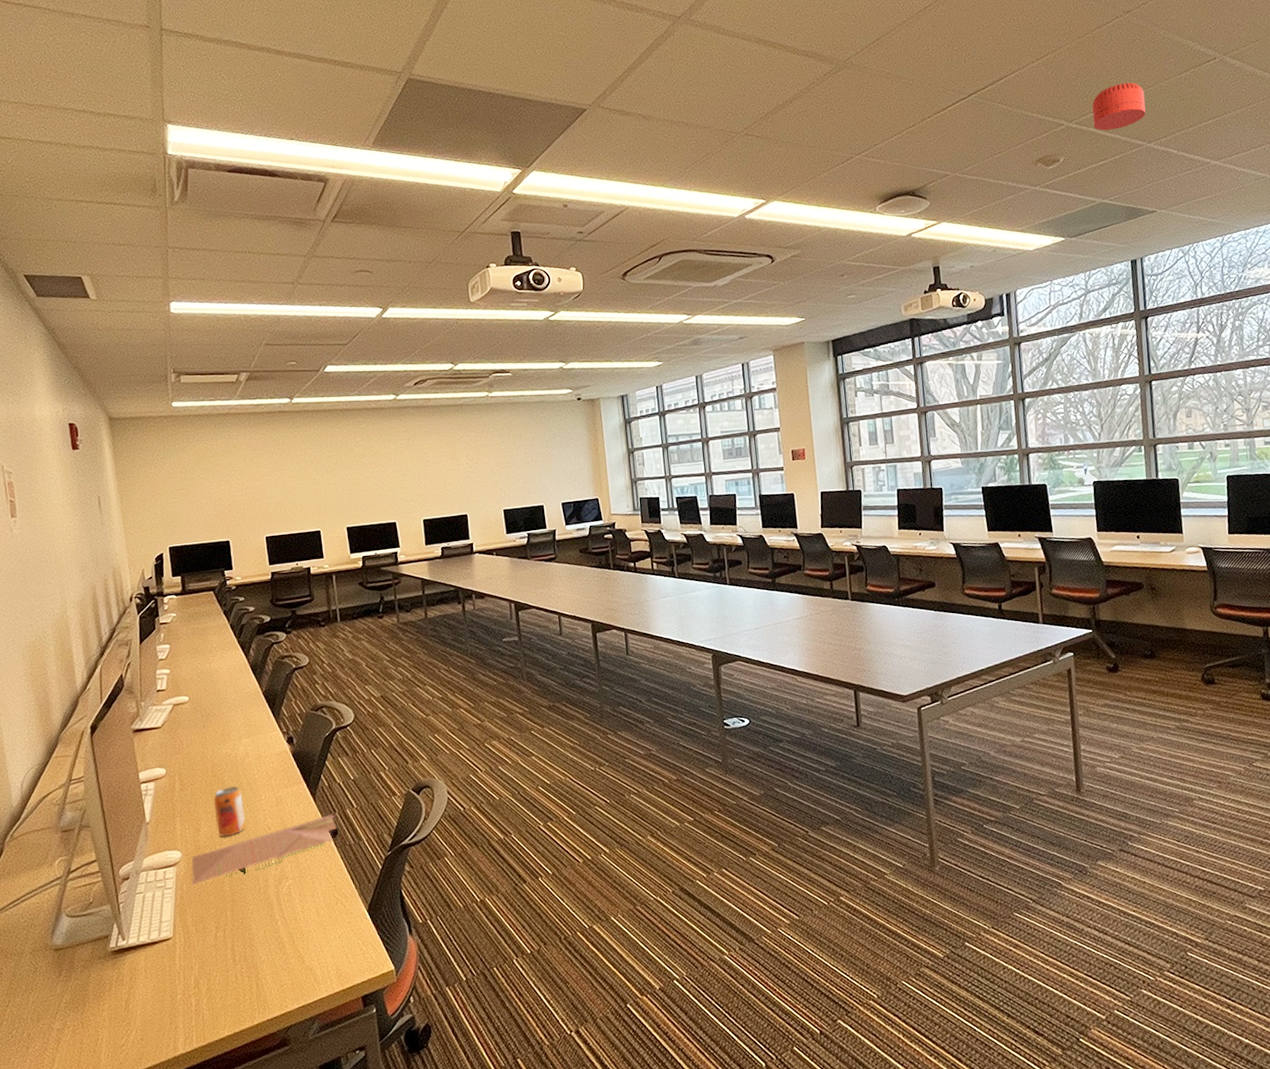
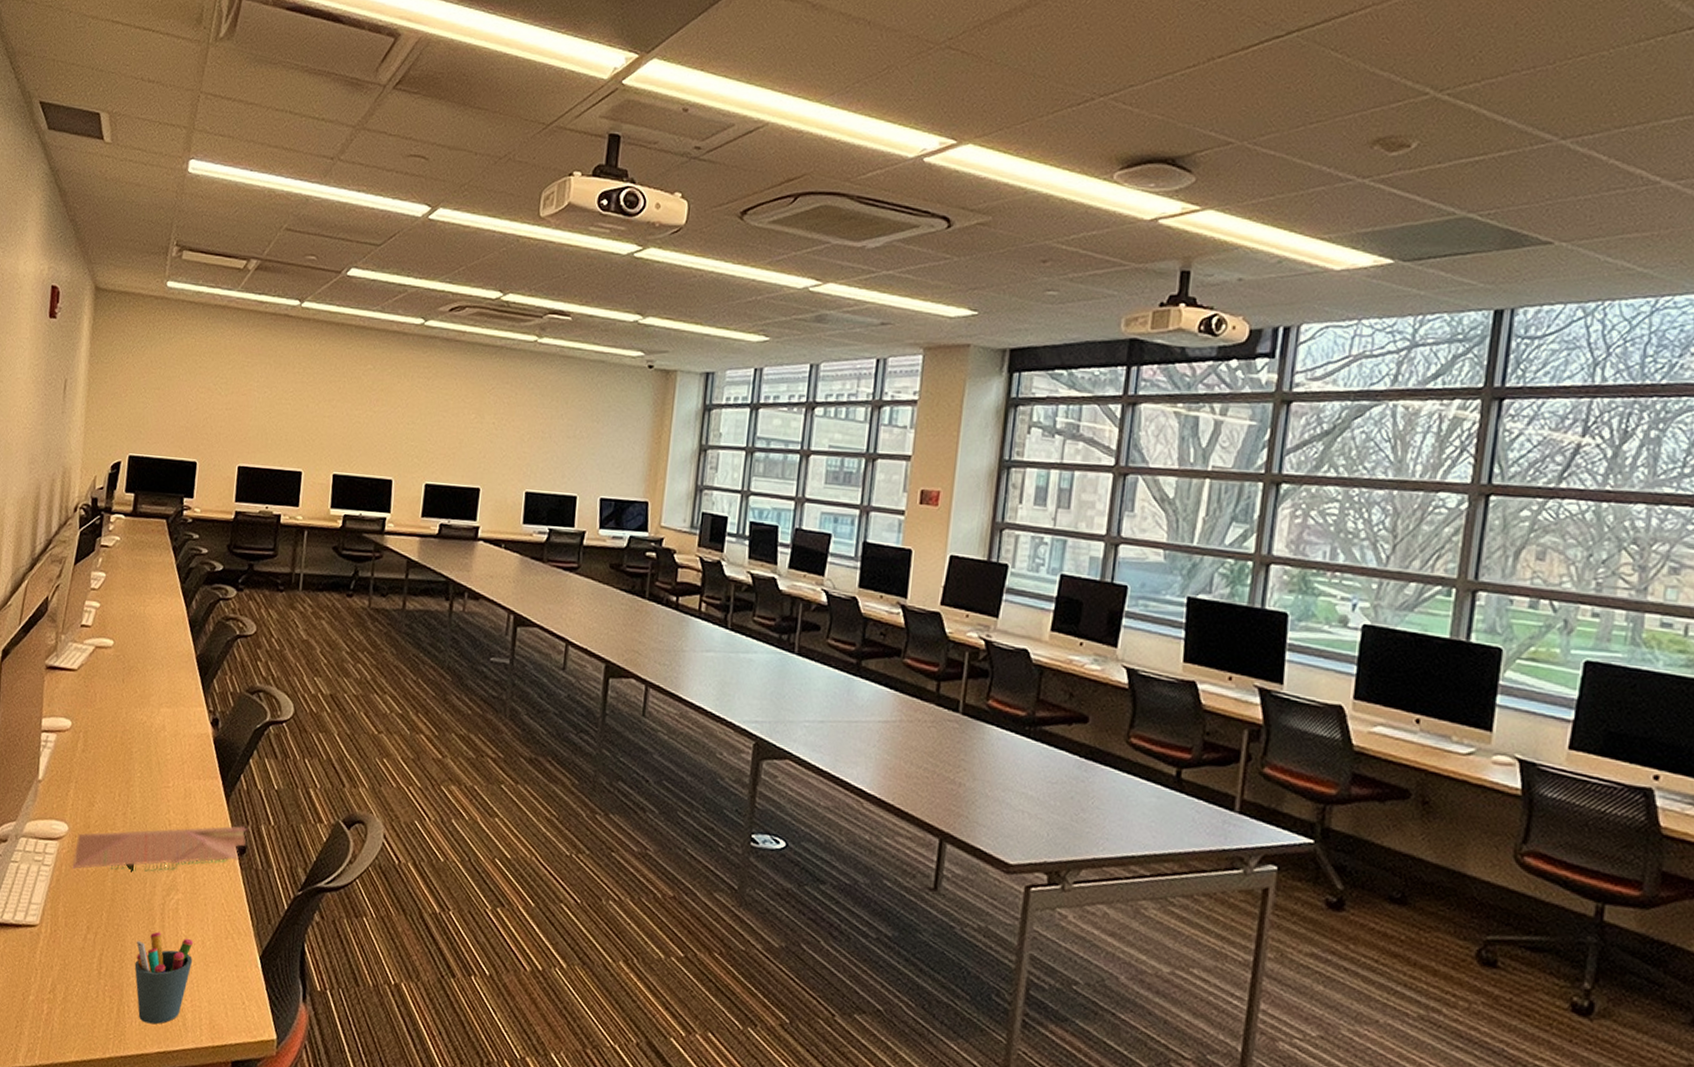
beverage can: present [213,785,246,837] -> none [112,760,149,822]
pen holder: none [261,912,312,988] -> present [134,931,194,1024]
smoke detector: present [1092,82,1146,131] -> none [1476,44,1572,112]

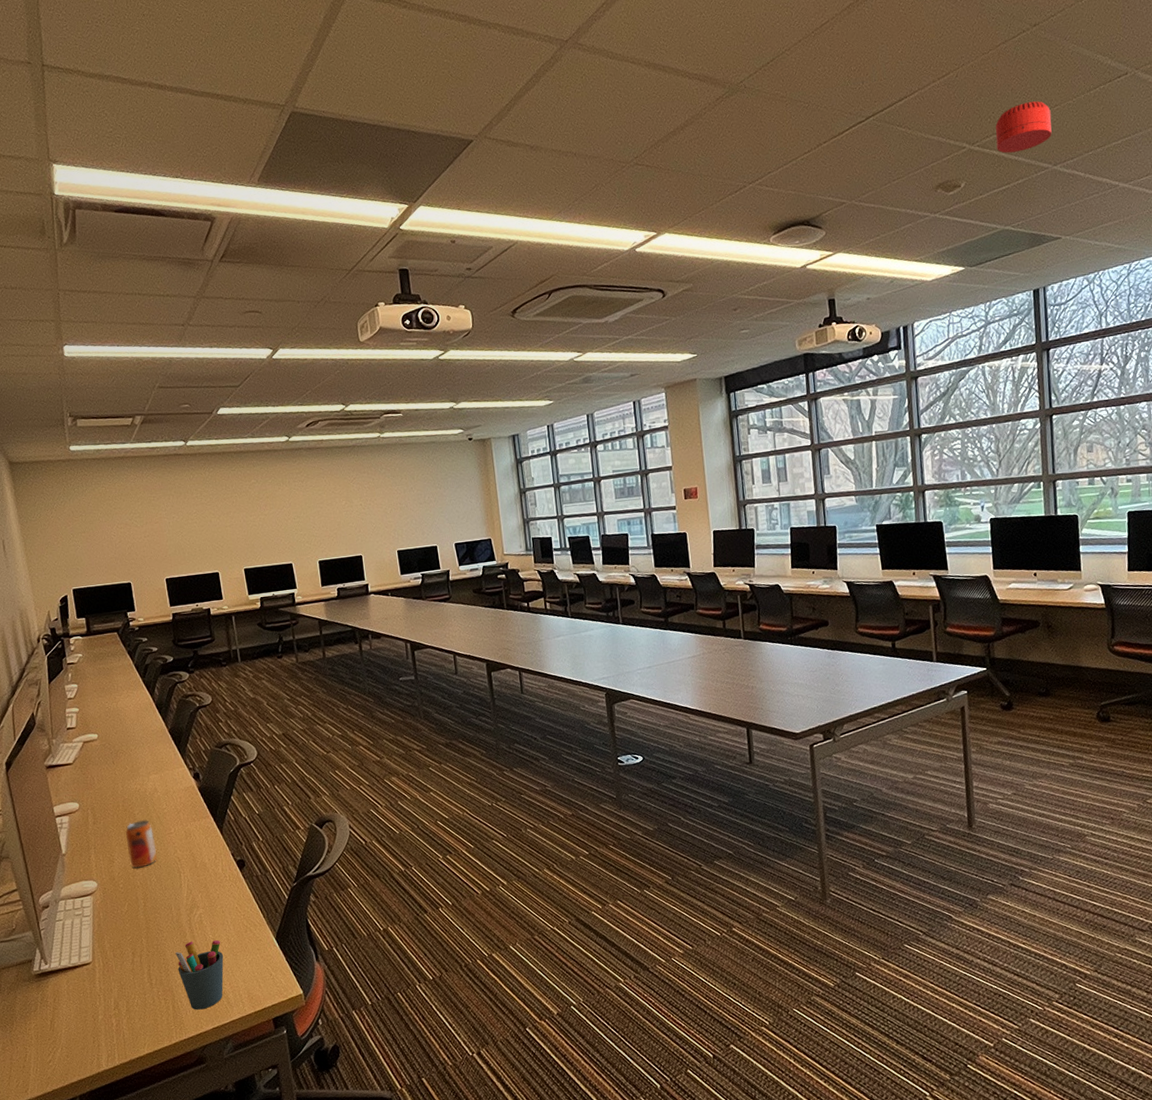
document tray: present [72,826,247,872] -> none [106,847,244,913]
beverage can: none [112,760,149,822] -> present [125,819,157,868]
smoke detector: none [1476,44,1572,112] -> present [995,101,1052,153]

